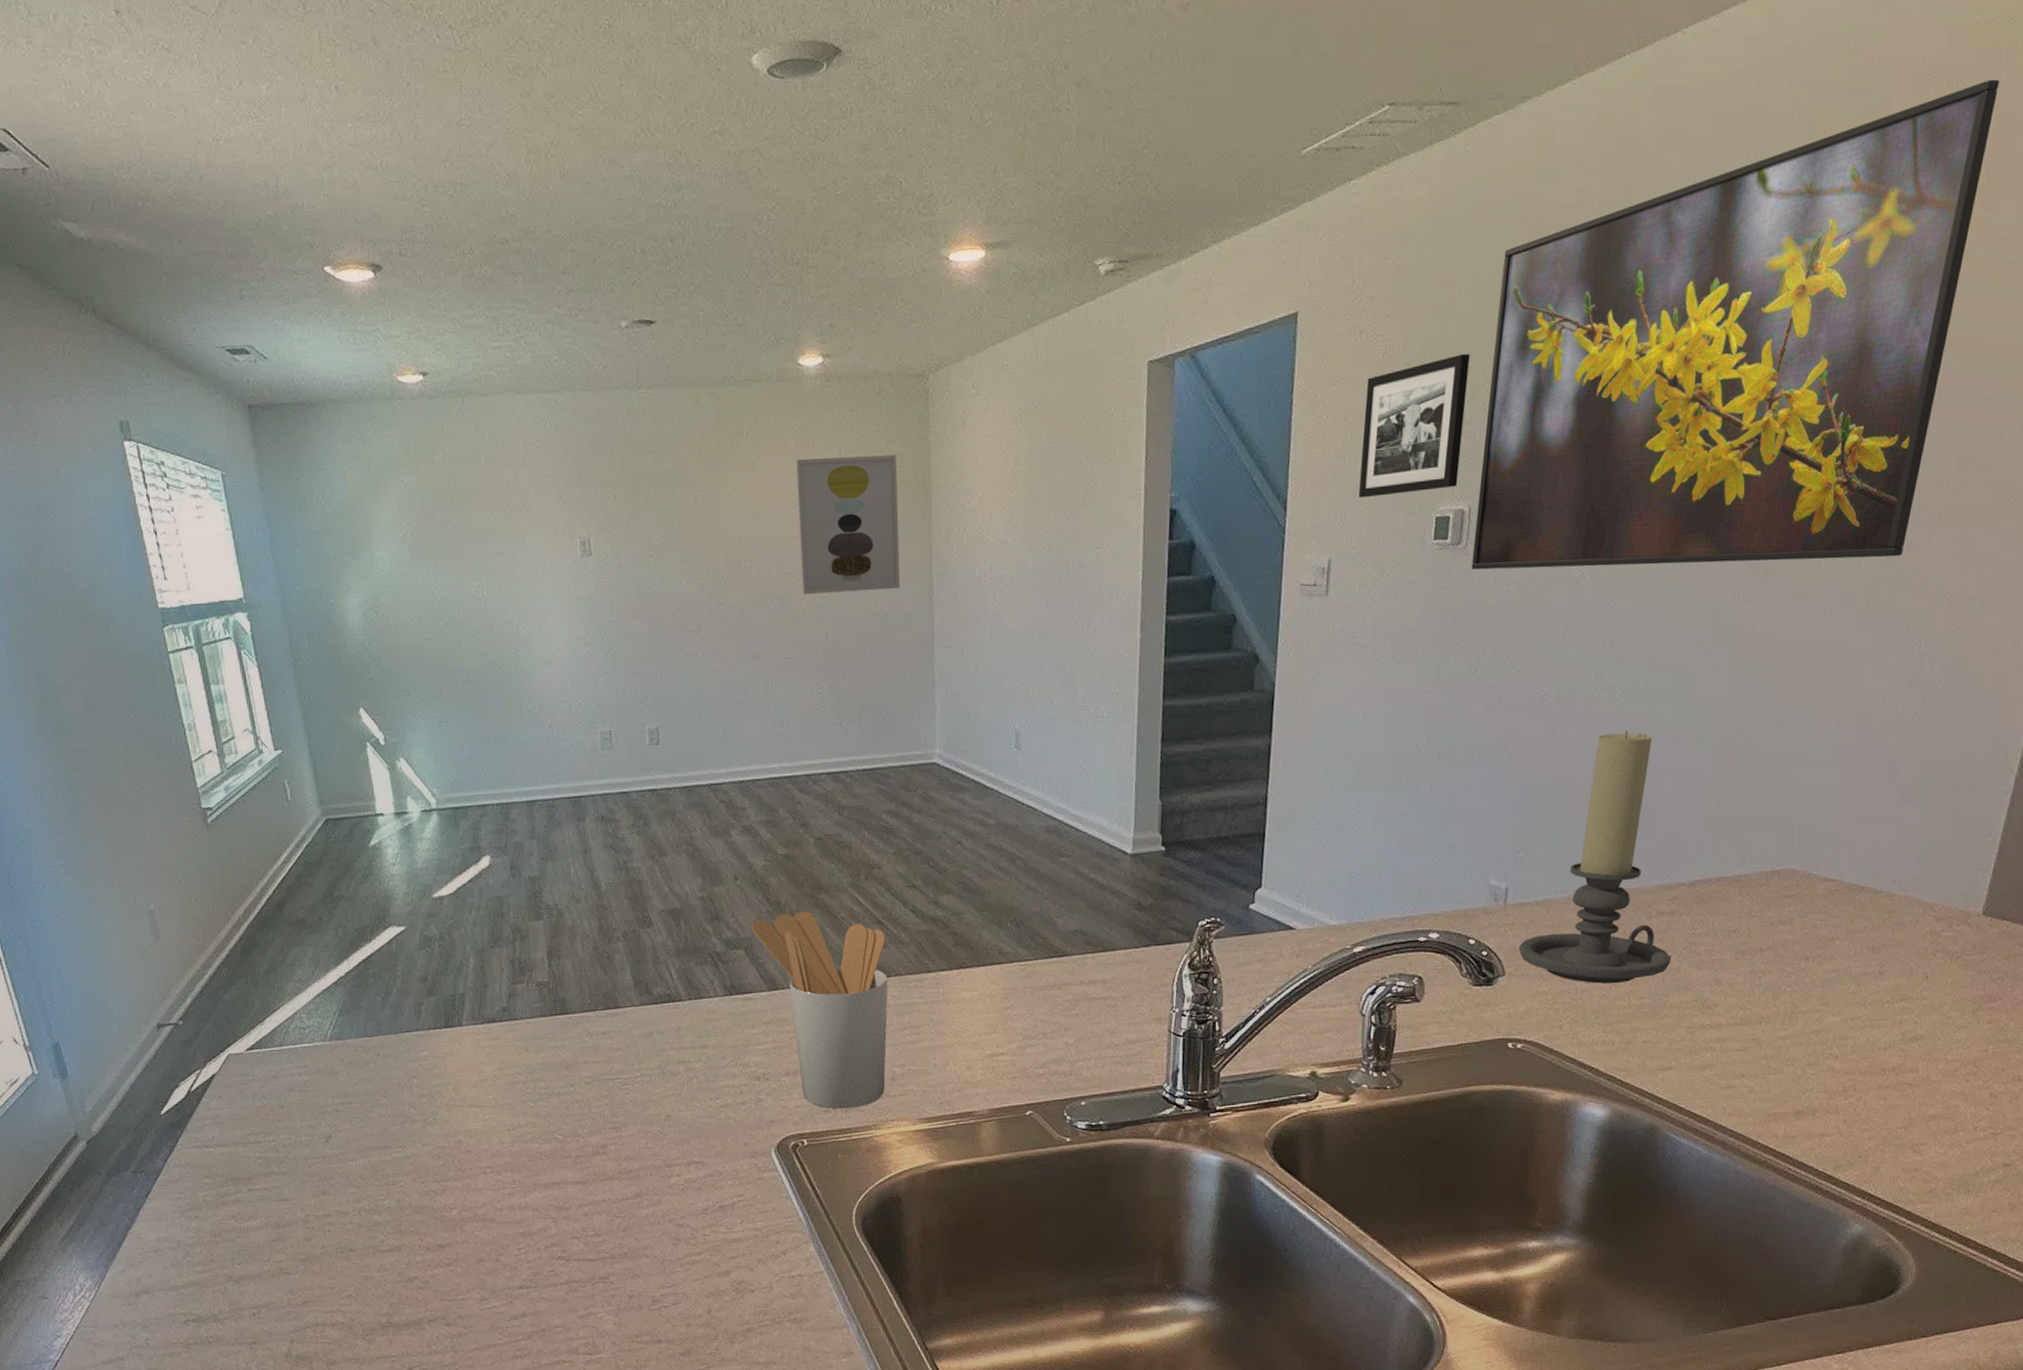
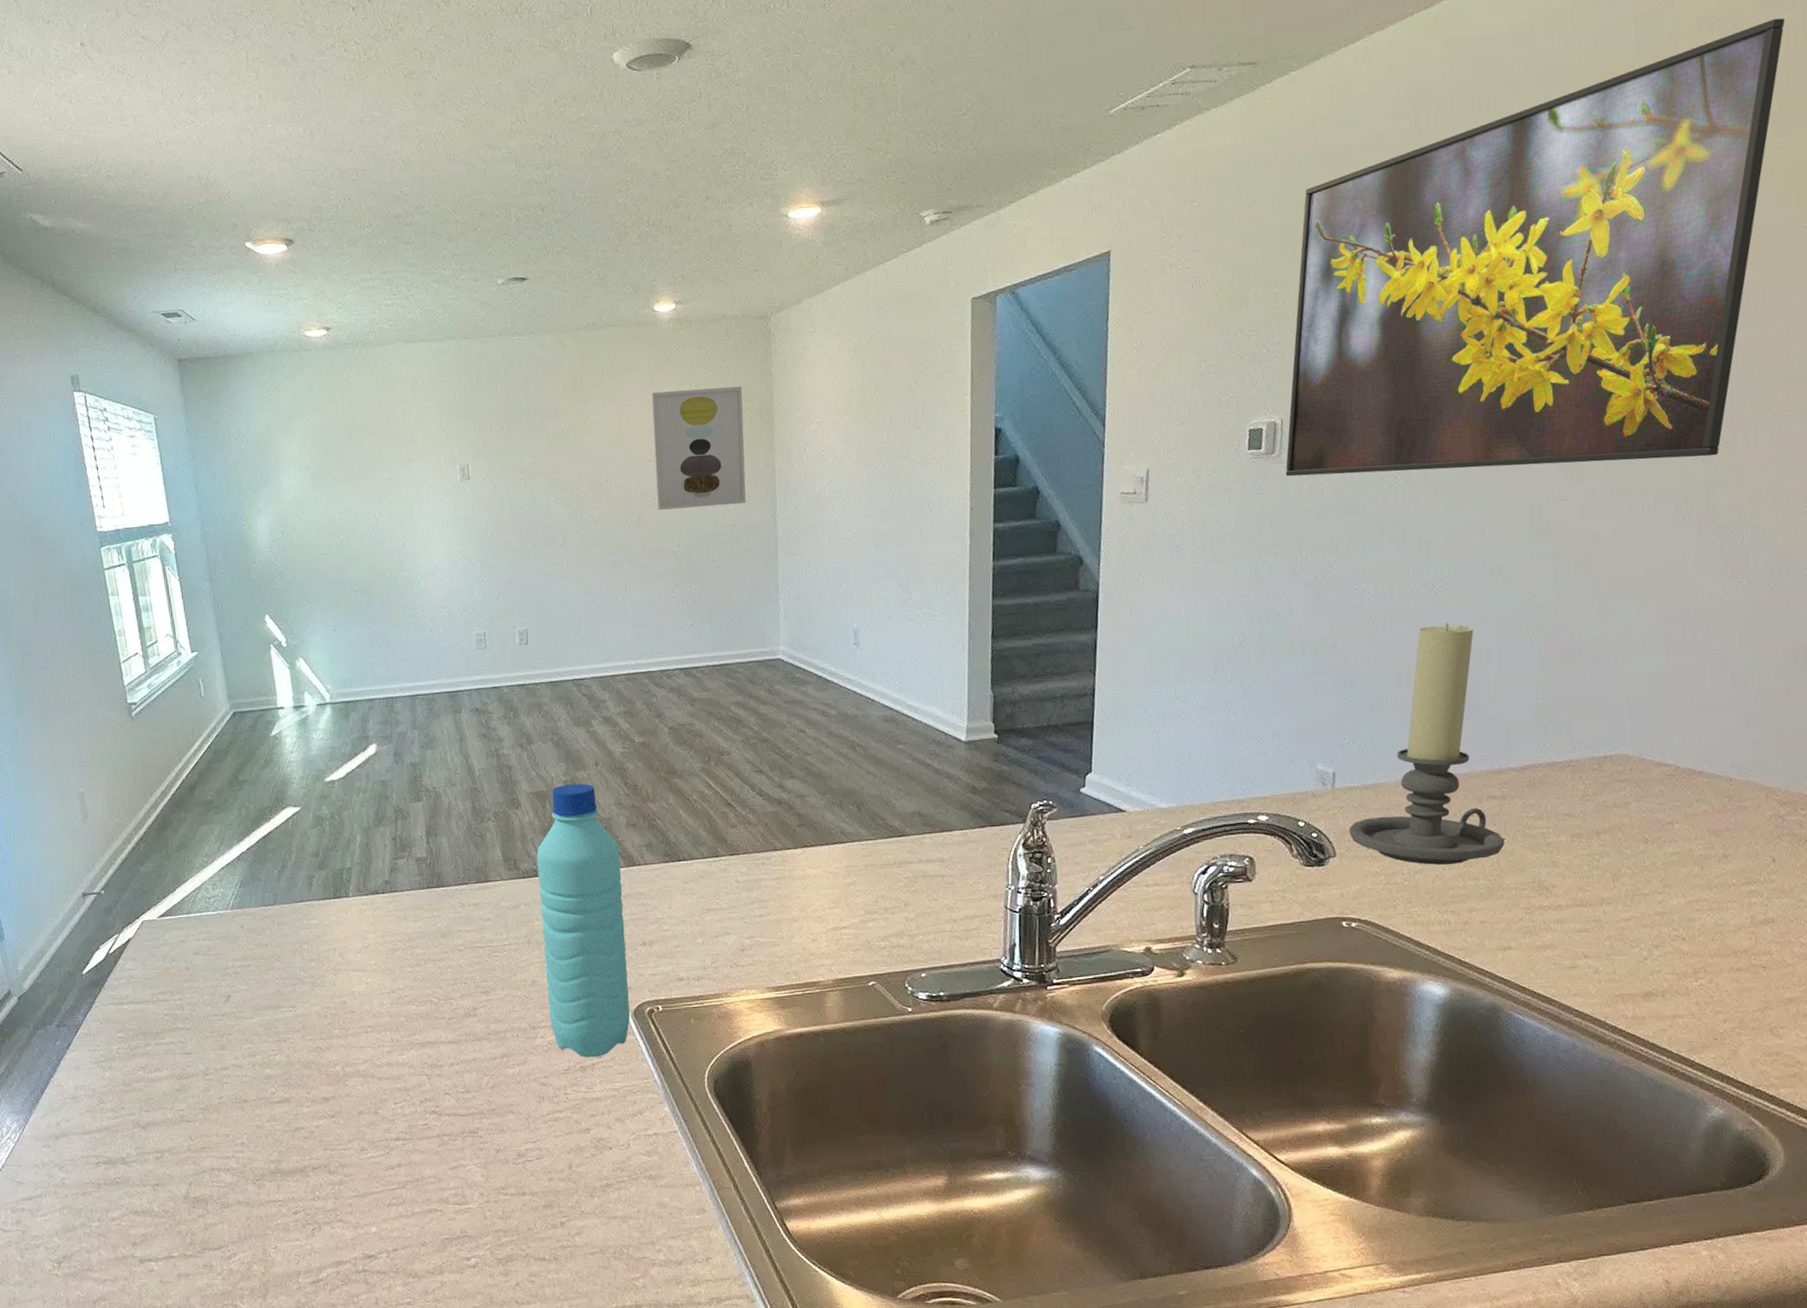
water bottle: none [670,899,773,1196] -> present [536,783,630,1058]
utensil holder: present [751,911,888,1109] -> none [610,794,738,978]
picture frame: present [1359,353,1470,498] -> none [1173,281,1277,414]

